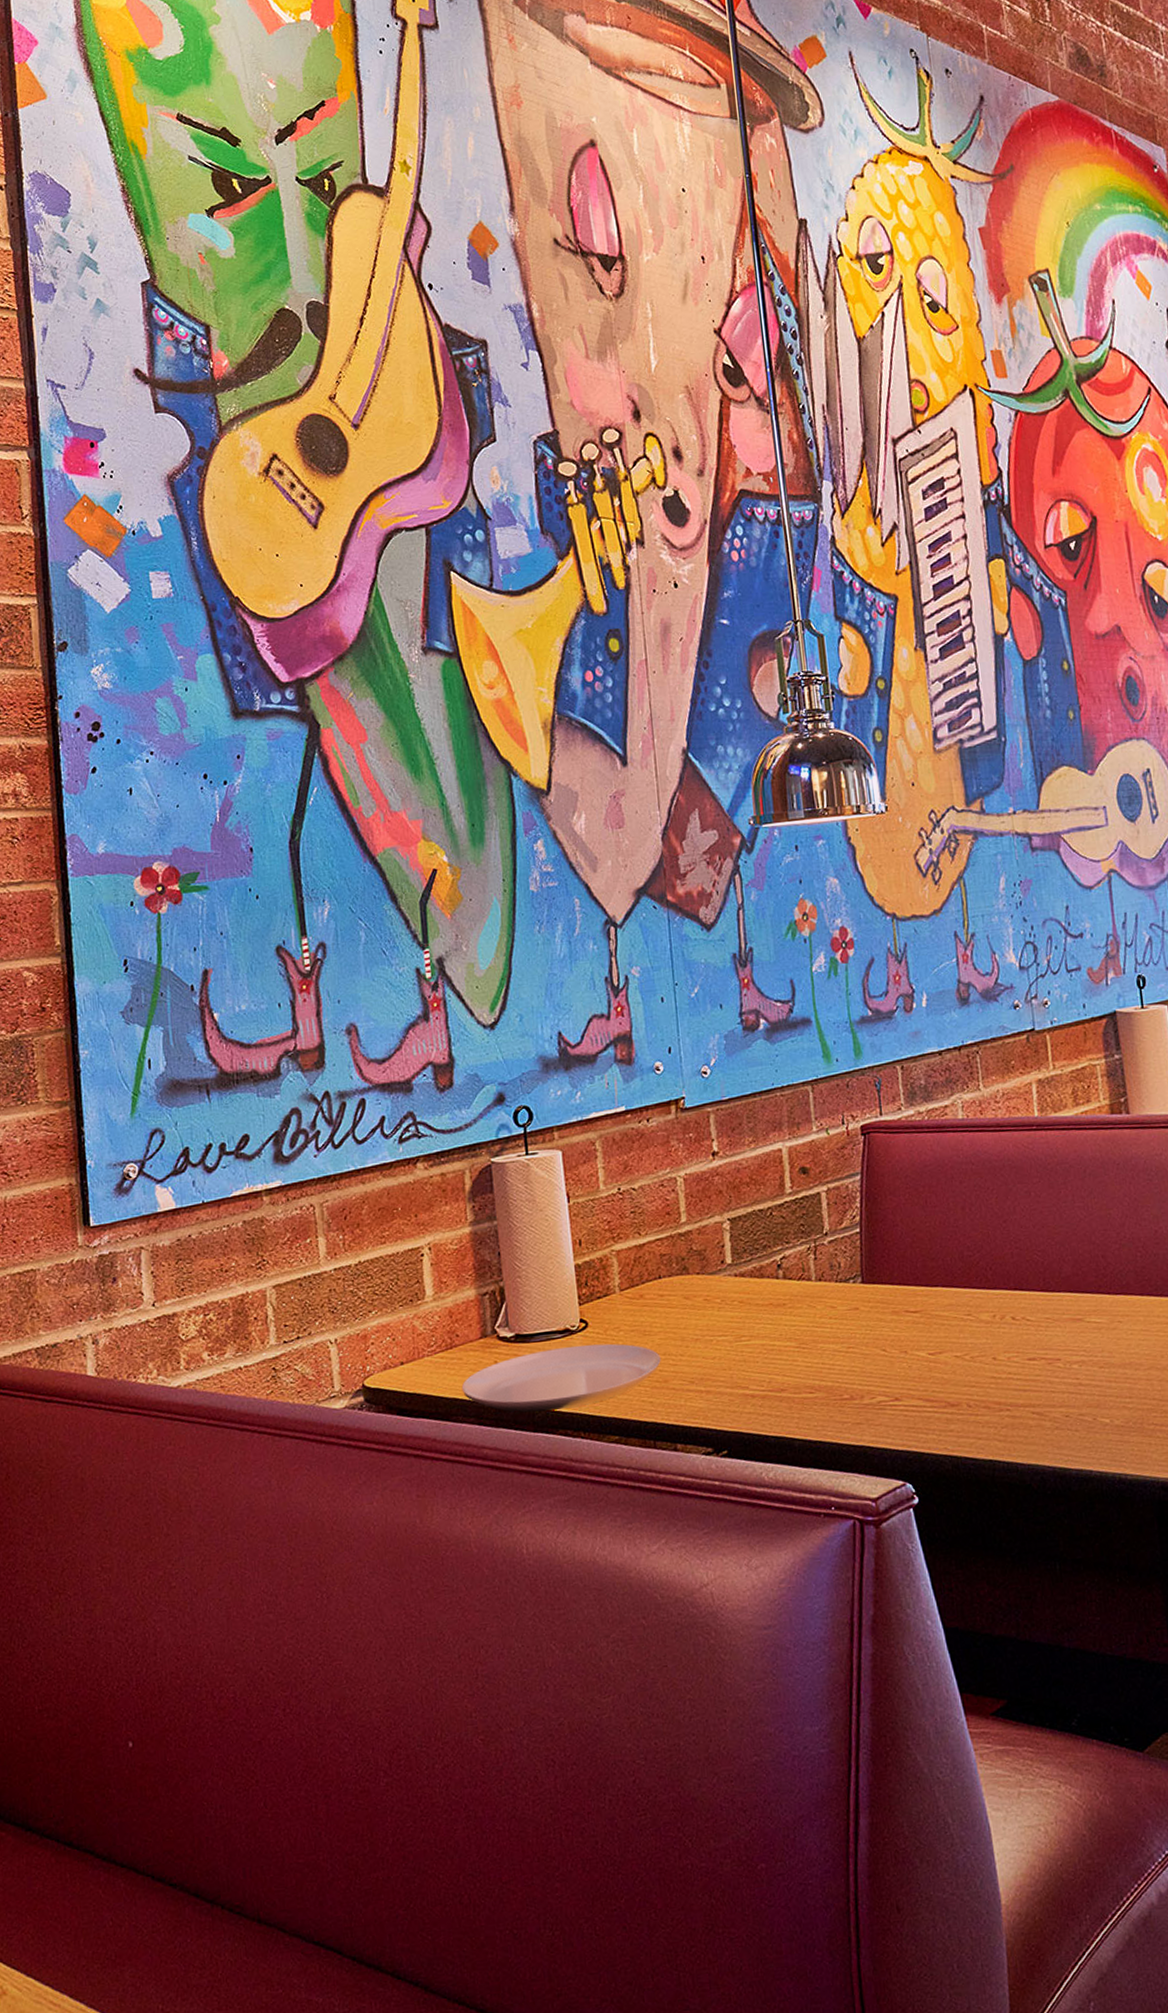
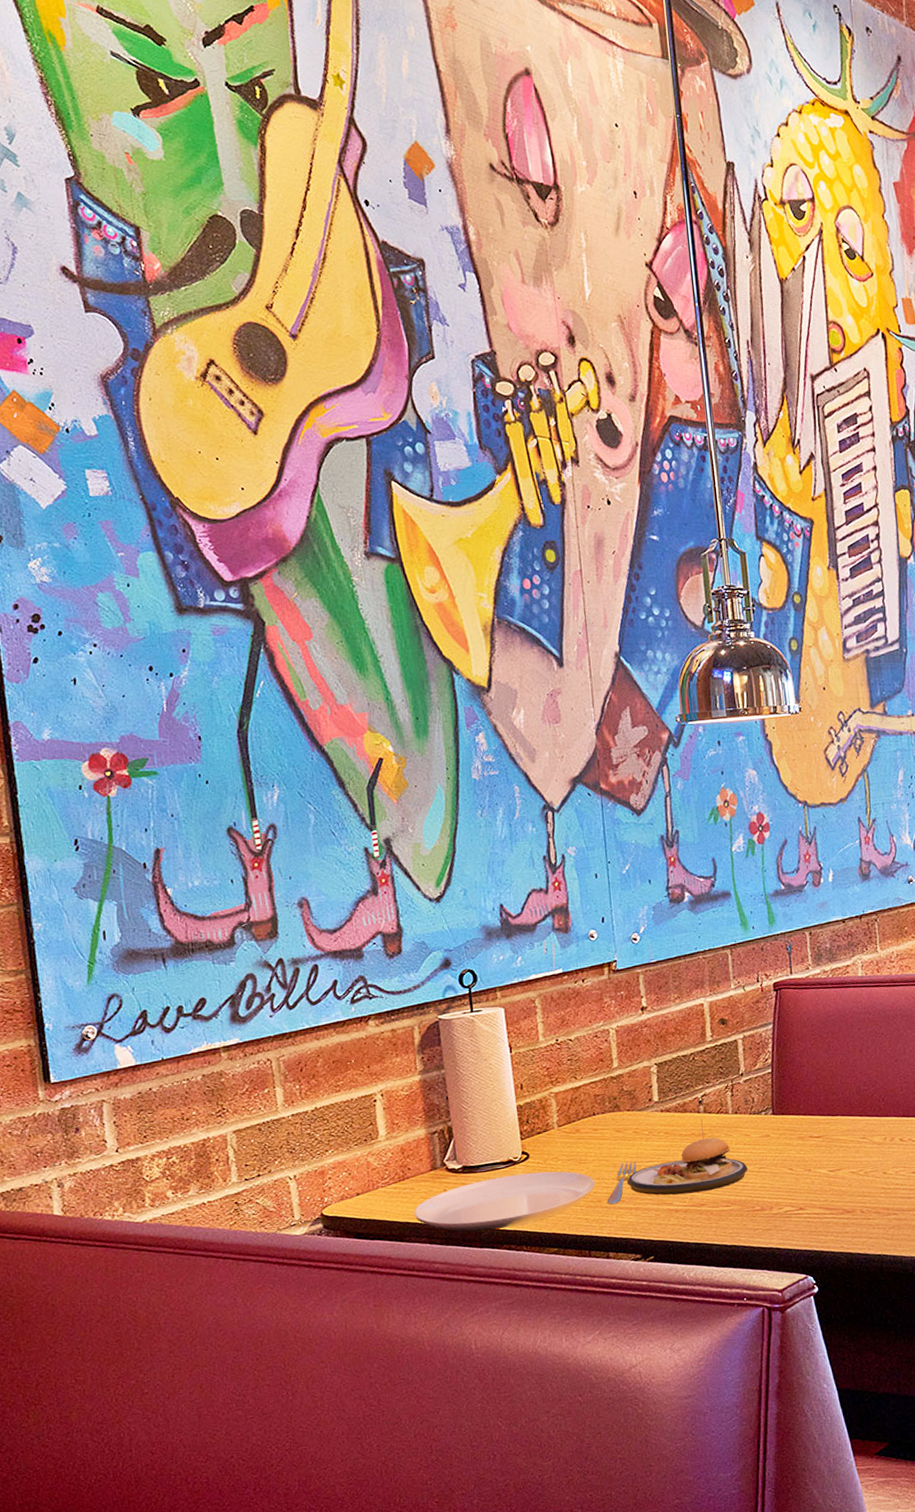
fork: none [674,1335,708,1386] -> present [607,1161,637,1205]
burger: none [697,1286,835,1377] -> present [627,1119,748,1196]

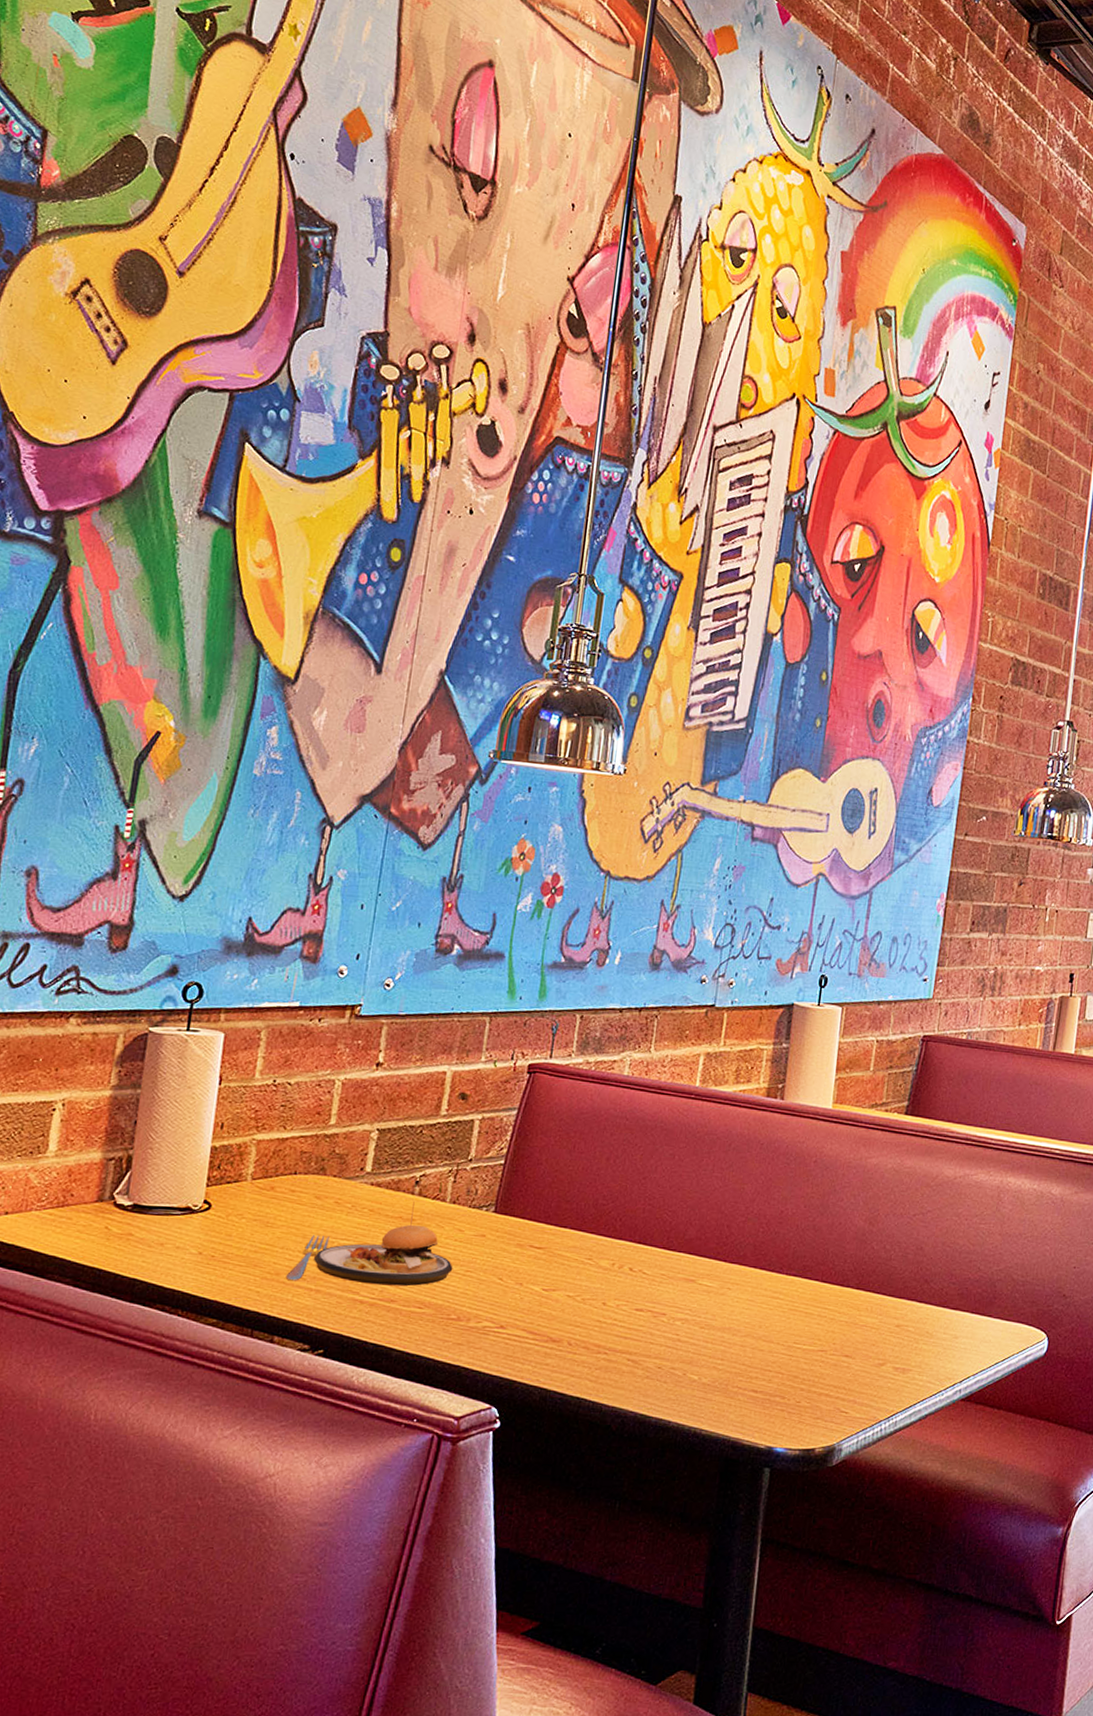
plate: present [413,1171,595,1232] -> none [64,1224,278,1285]

